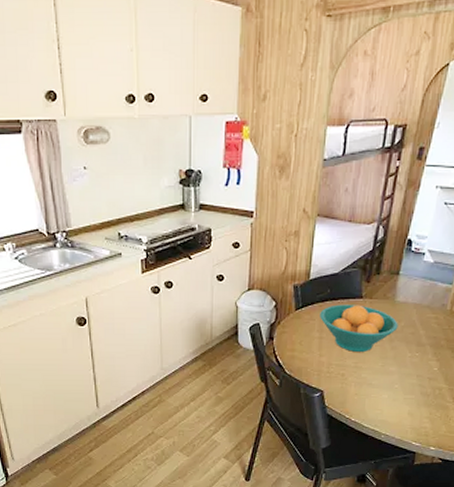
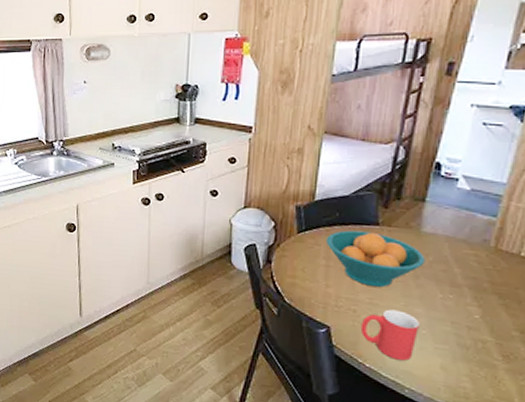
mug: none [347,370,393,412] -> present [360,309,419,361]

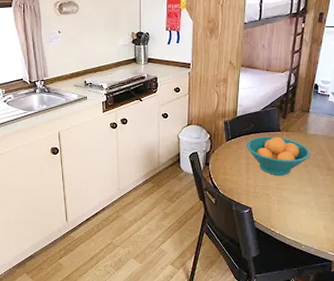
mug: present [360,309,419,361] -> none [271,191,309,226]

